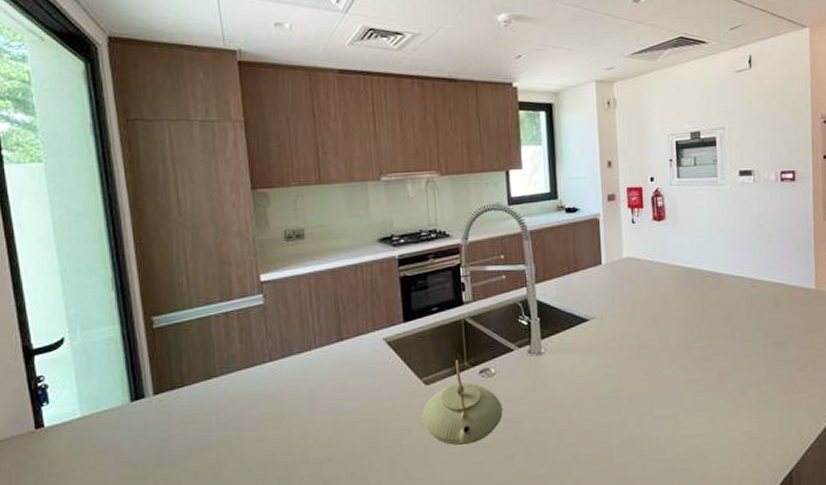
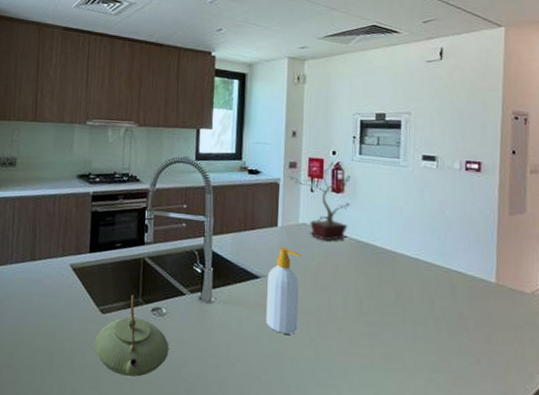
soap bottle: none [597,285,632,373] -> present [266,247,301,334]
potted plant: none [608,188,672,273] -> present [289,161,350,241]

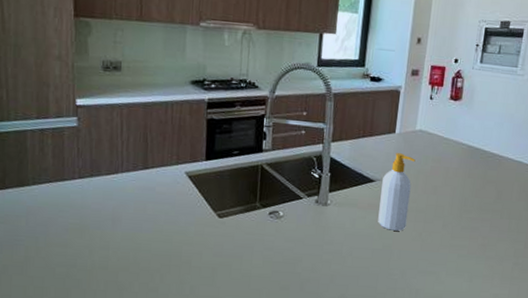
teapot: present [94,295,169,378] -> none [212,200,285,274]
potted plant: present [289,161,350,241] -> none [410,69,469,147]

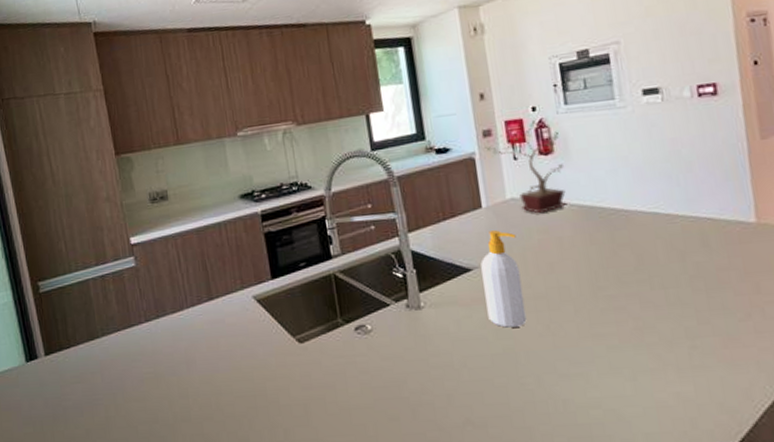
potted plant: none [410,69,469,147] -> present [484,119,566,214]

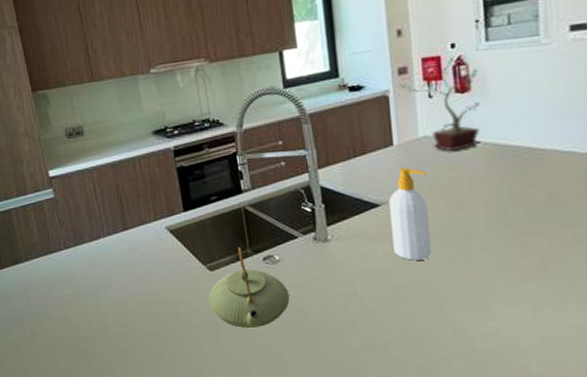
teapot: none [297,316,384,407] -> present [208,247,290,329]

